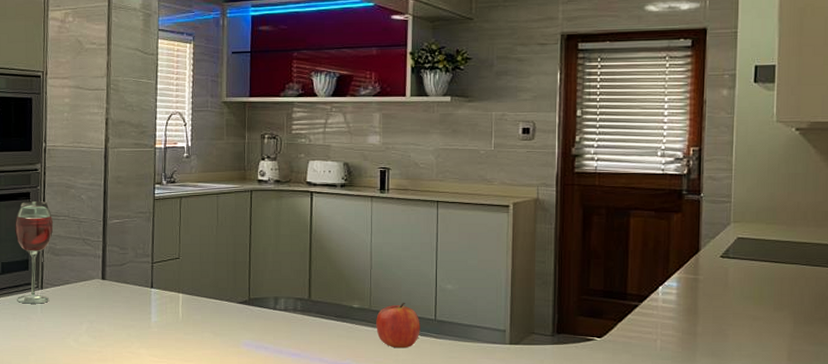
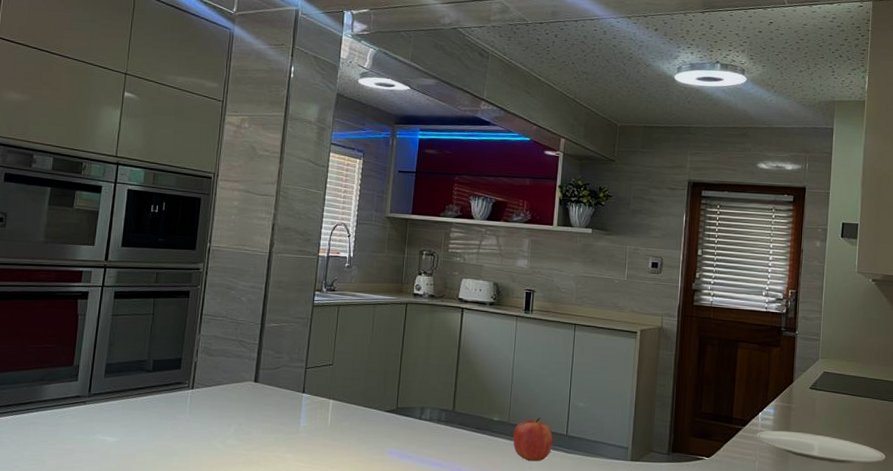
wineglass: present [15,201,54,304] -> none [165,300,211,404]
plate: none [656,305,819,339] -> present [756,430,886,464]

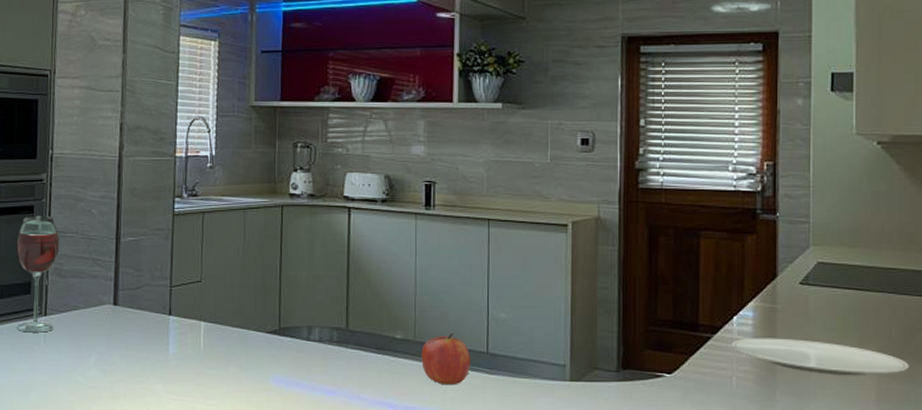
wineglass: none [165,300,211,404] -> present [16,216,60,333]

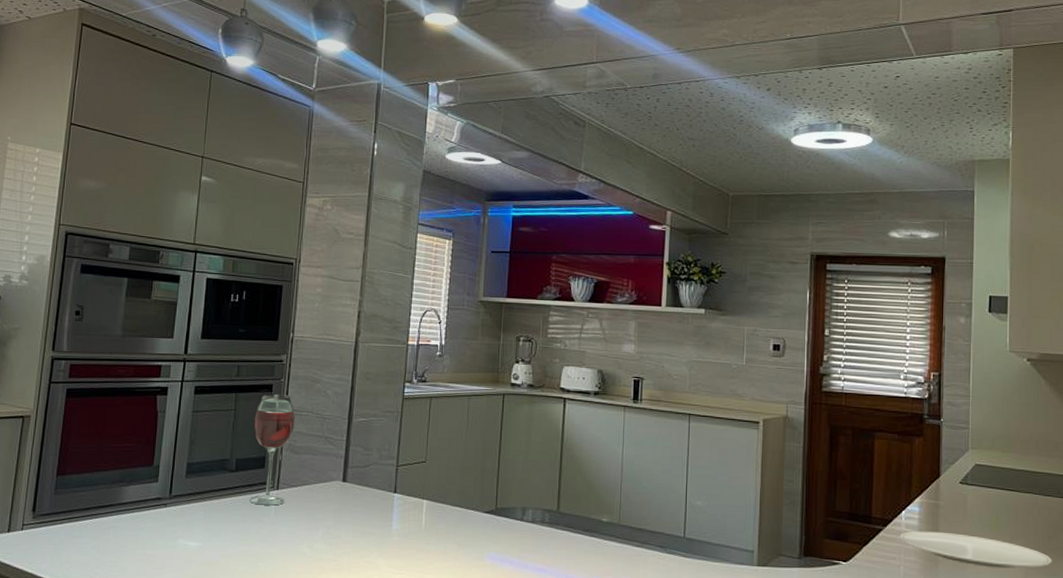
fruit: present [421,332,471,385] -> none [625,517,669,567]

